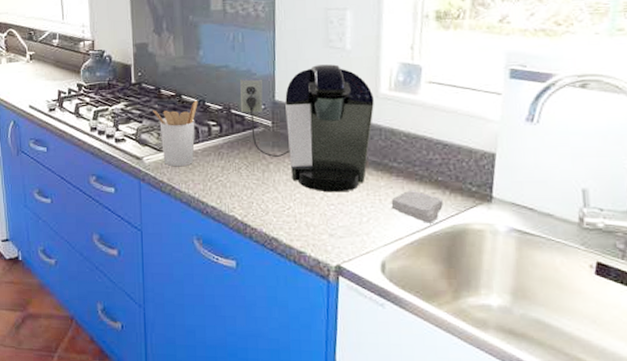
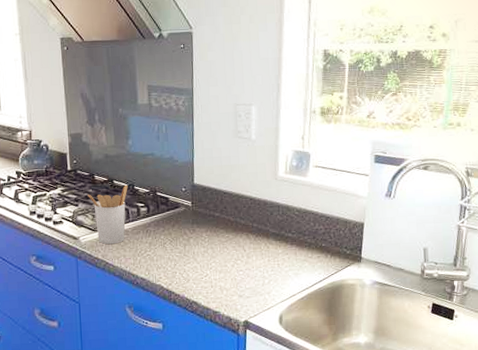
coffee maker: present [240,64,374,193] -> none [164,152,274,261]
soap bar: present [391,190,443,223] -> none [286,255,326,282]

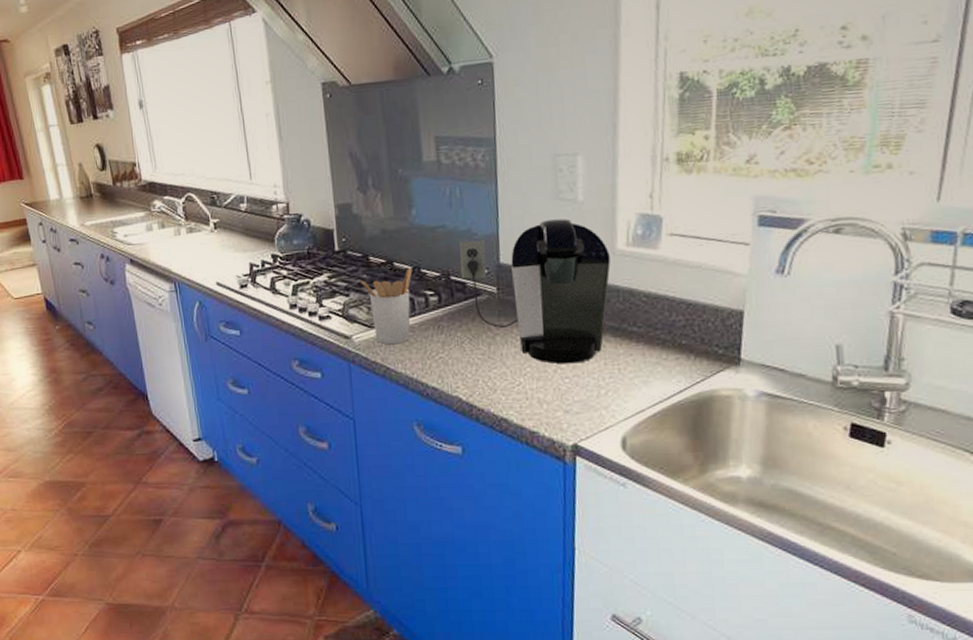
coffee maker: none [164,152,274,261] -> present [459,218,611,364]

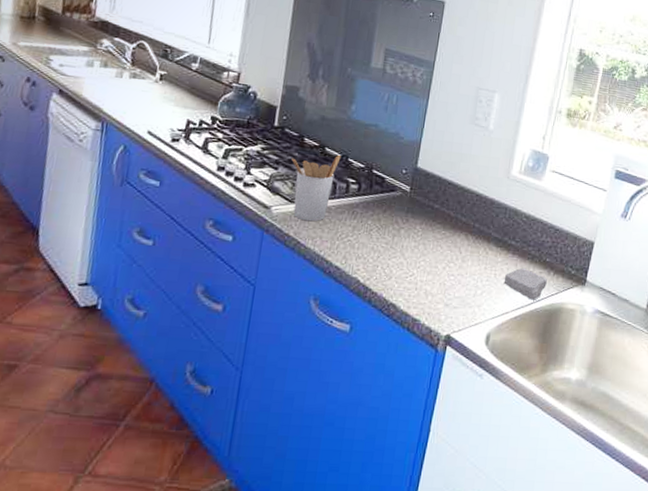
coffee maker: present [459,218,611,364] -> none [382,139,505,264]
soap bar: none [631,356,688,392] -> present [503,267,547,300]

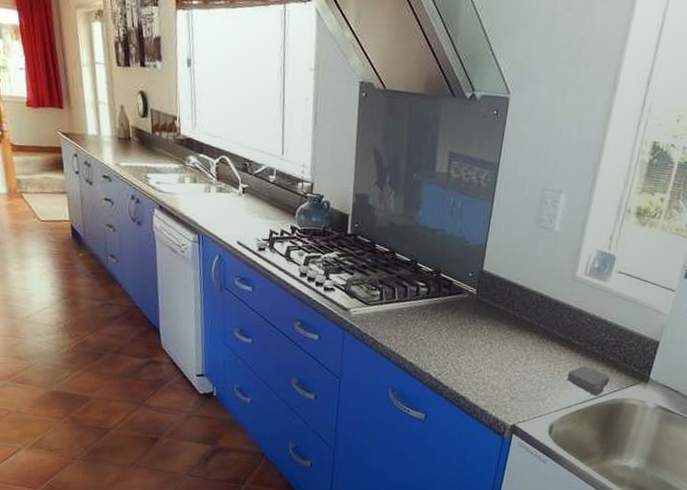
utensil holder: present [292,154,341,222] -> none [365,259,411,322]

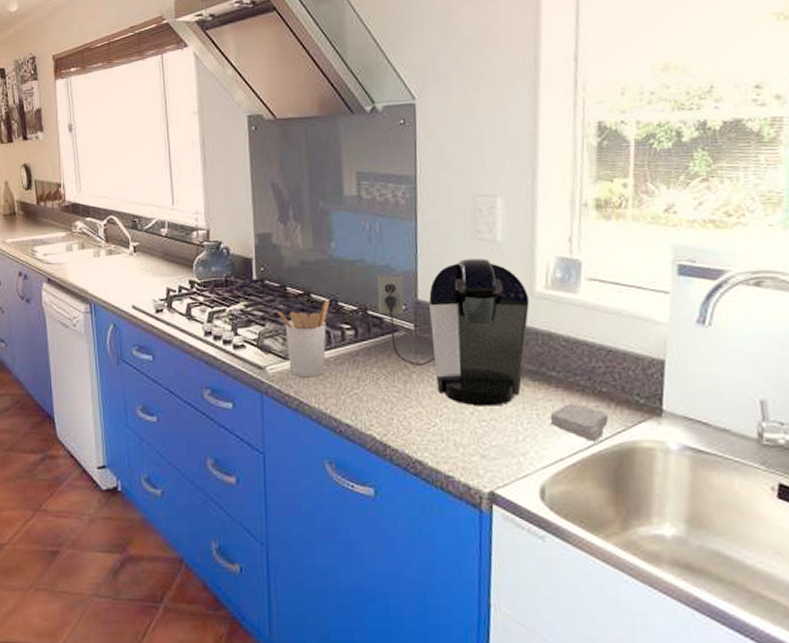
utensil holder: none [365,259,411,322] -> present [277,299,330,378]
coffee maker: none [449,241,570,362] -> present [377,258,529,407]

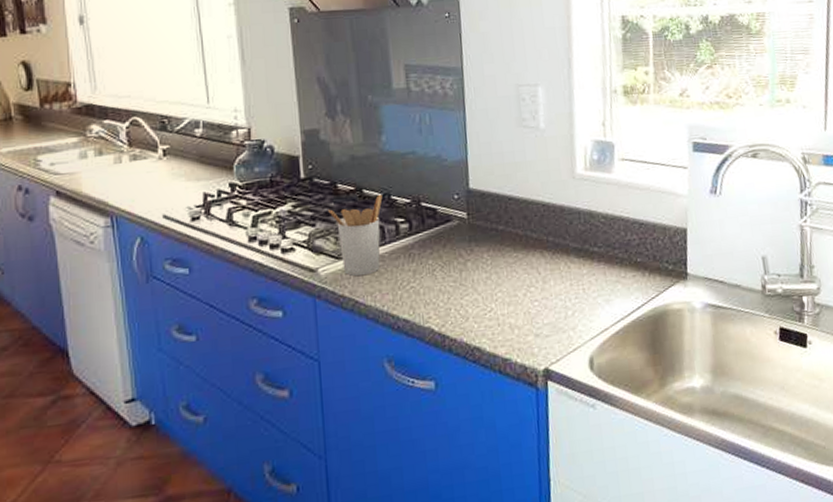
coffee maker: present [377,258,529,407] -> none [429,145,572,288]
soap bar: present [550,402,608,441] -> none [594,274,644,309]

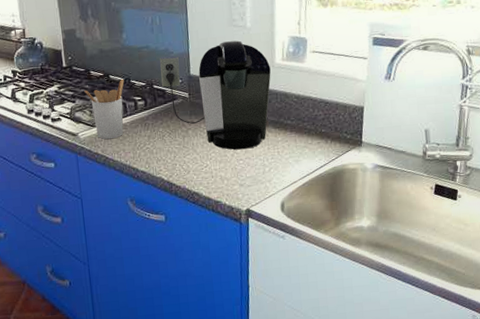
coffee maker: none [429,145,572,288] -> present [160,40,271,150]

